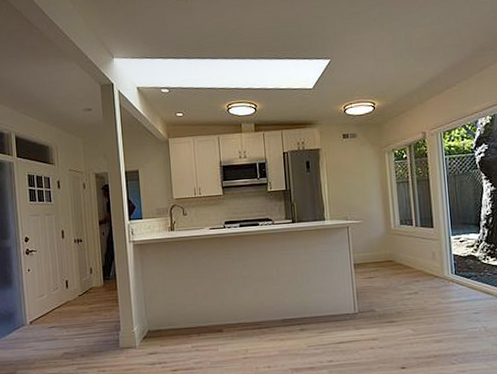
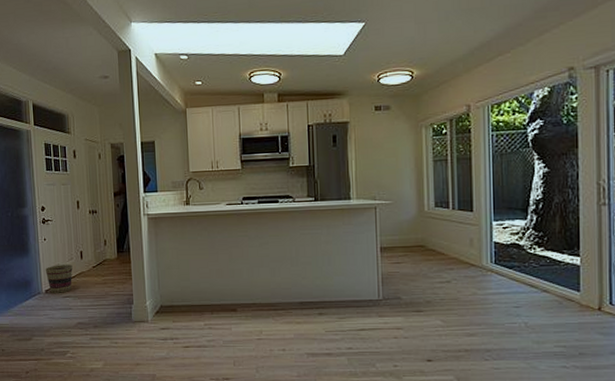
basket: none [29,294,58,324] -> present [45,264,73,293]

